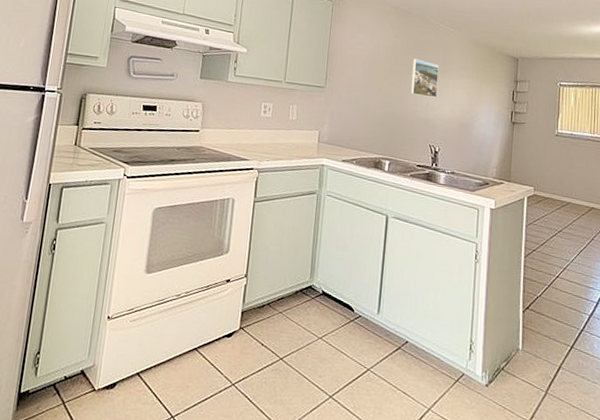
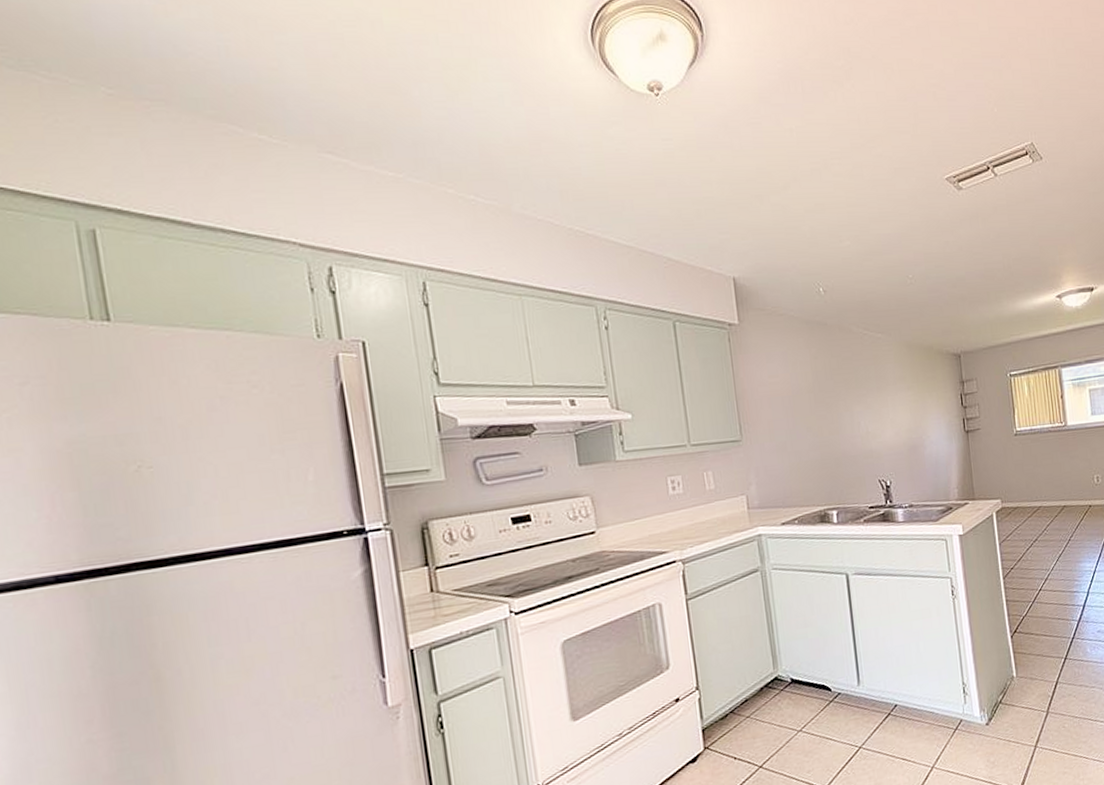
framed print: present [410,59,439,98] -> none [840,380,876,425]

